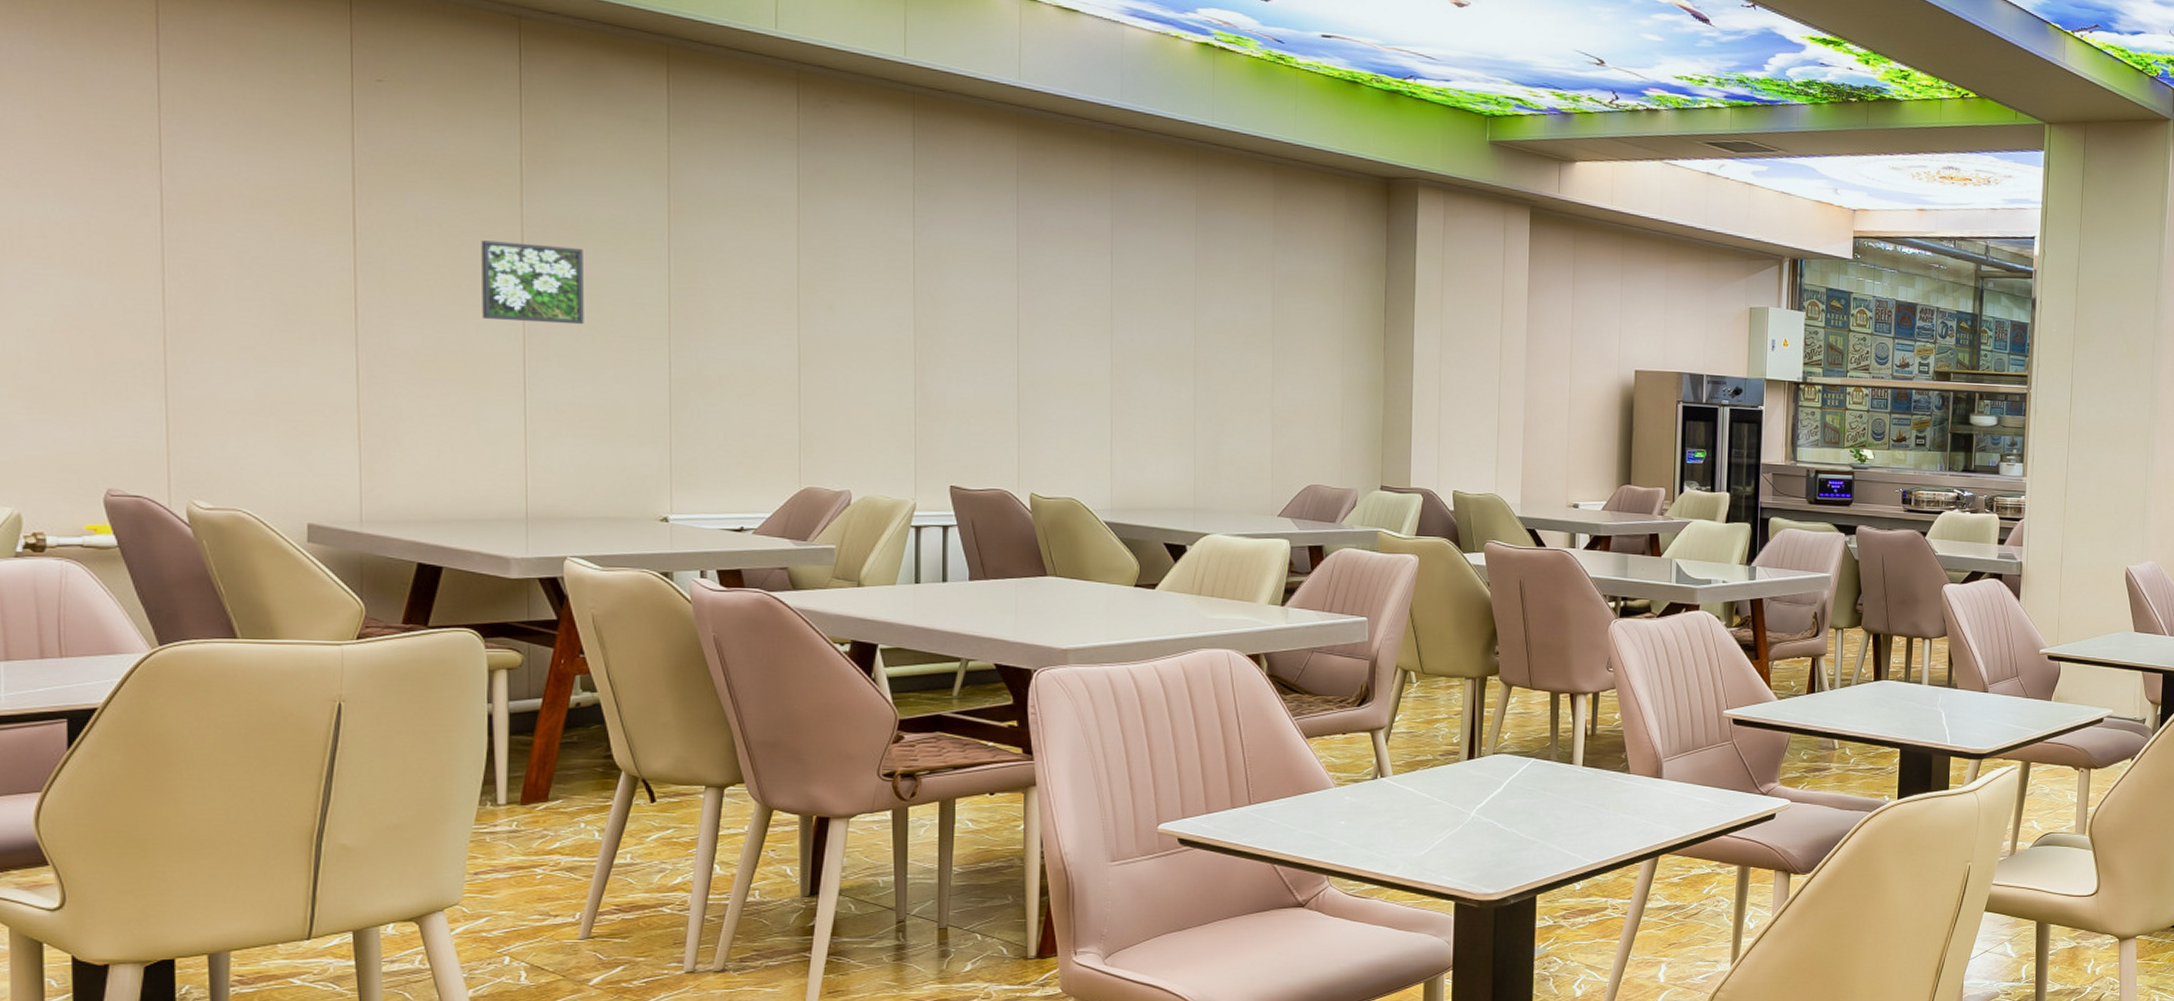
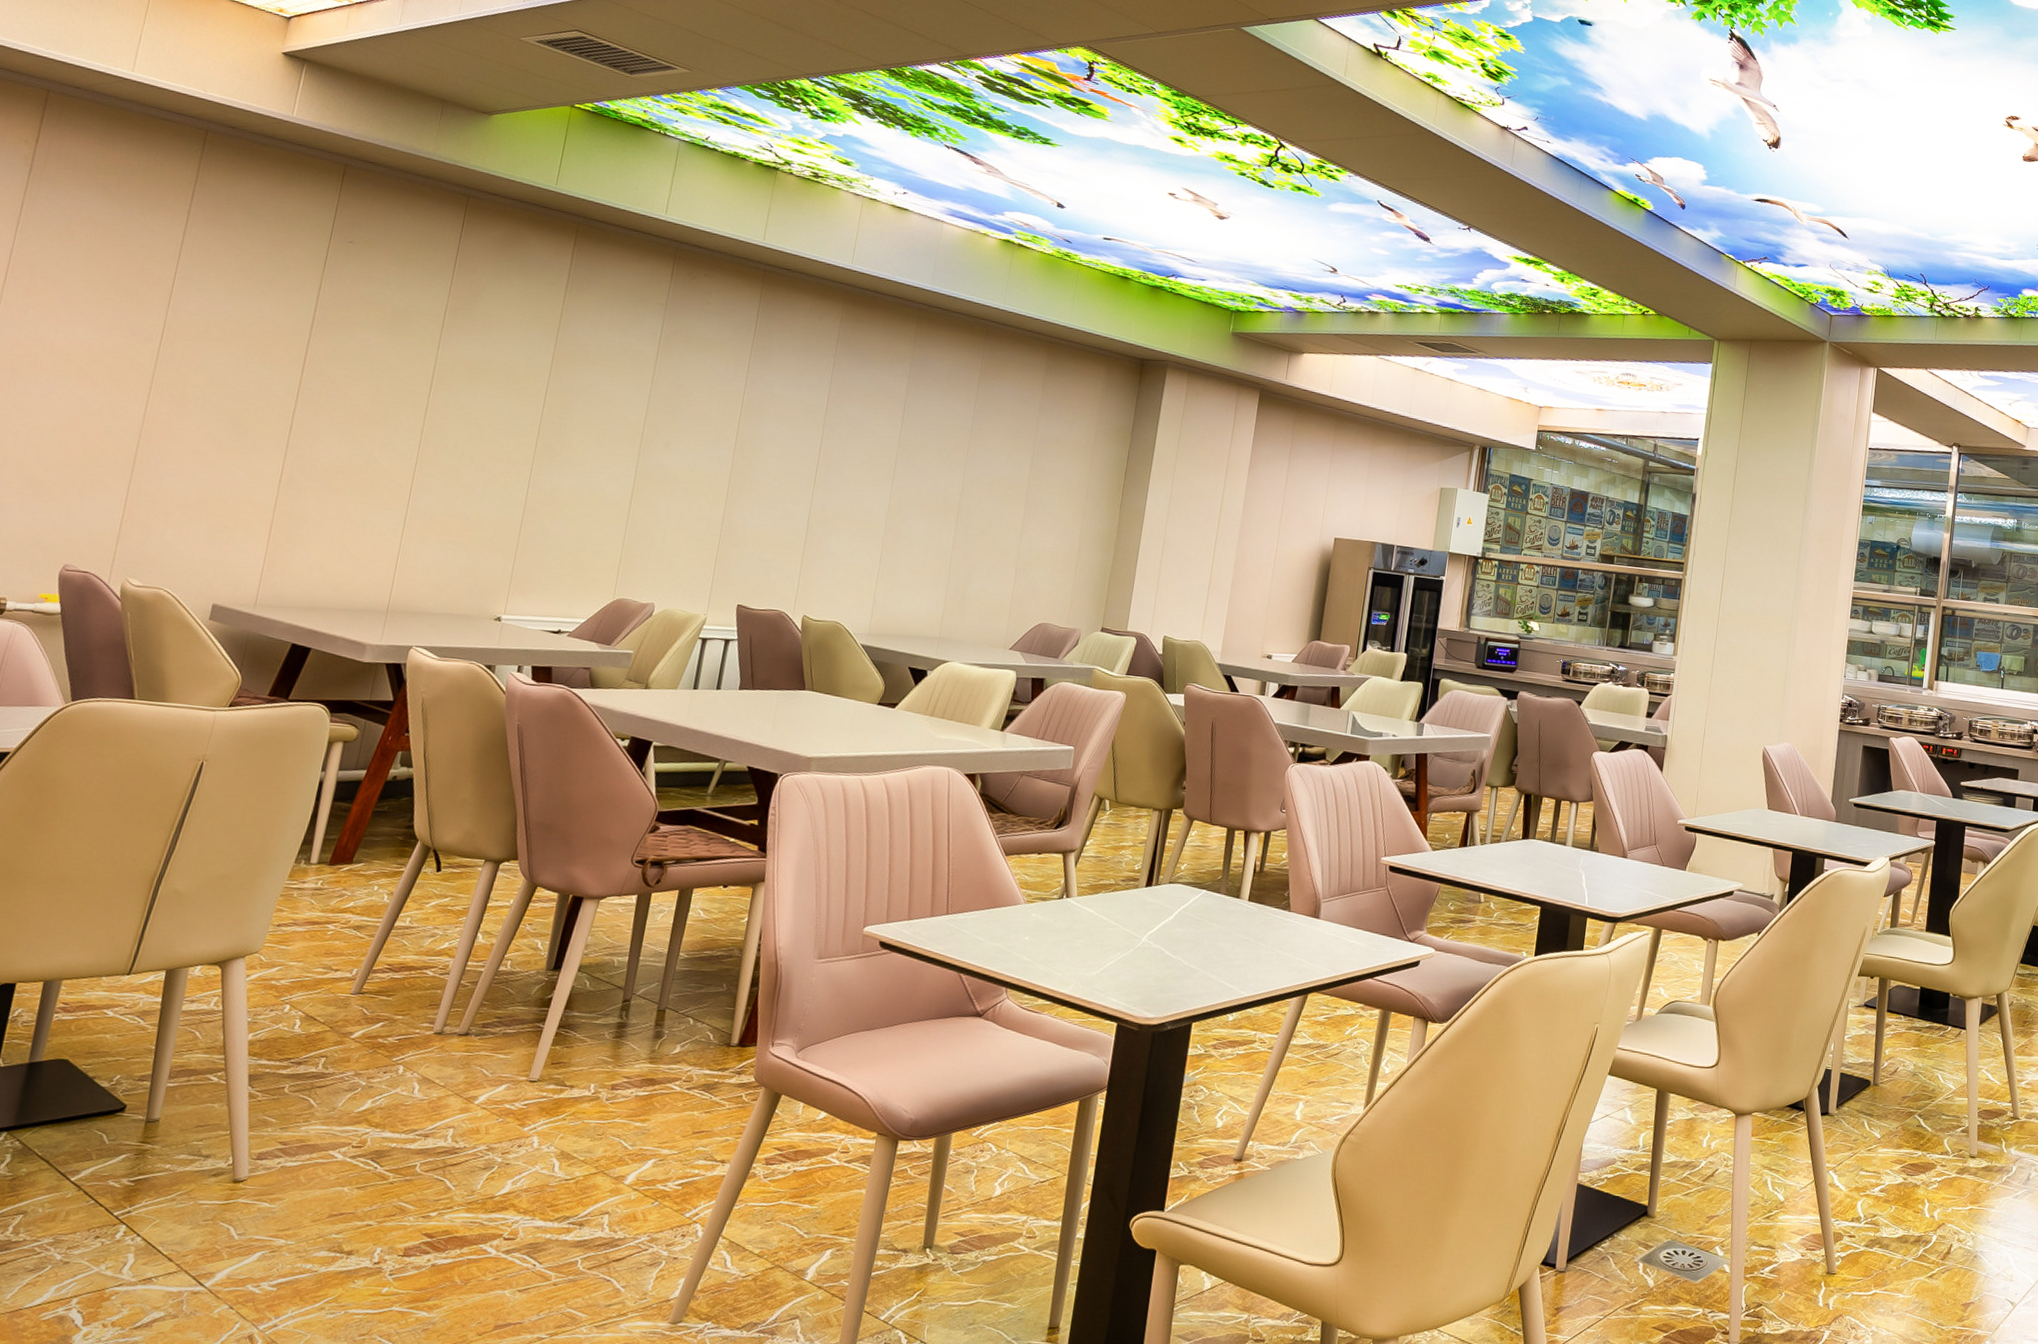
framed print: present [481,240,584,325] -> none [388,374,479,449]

